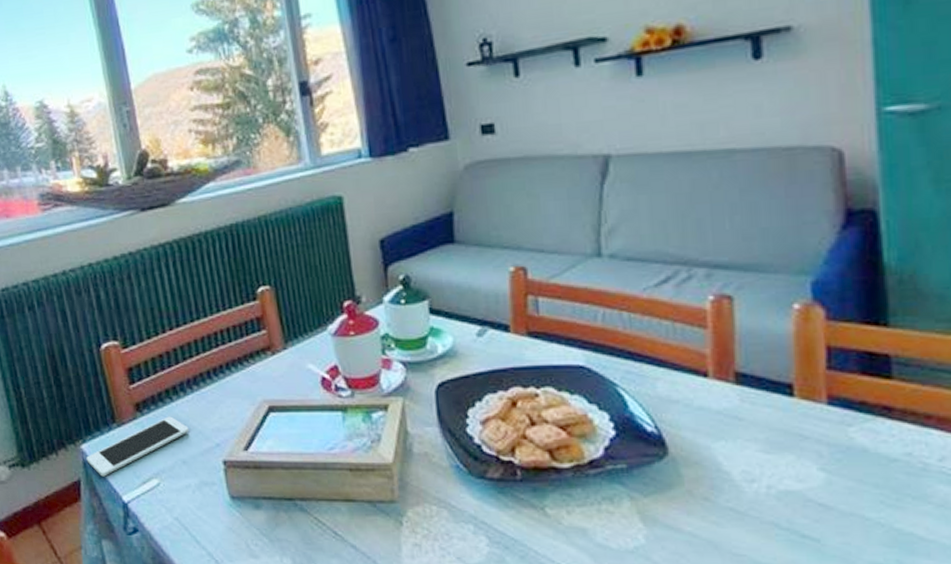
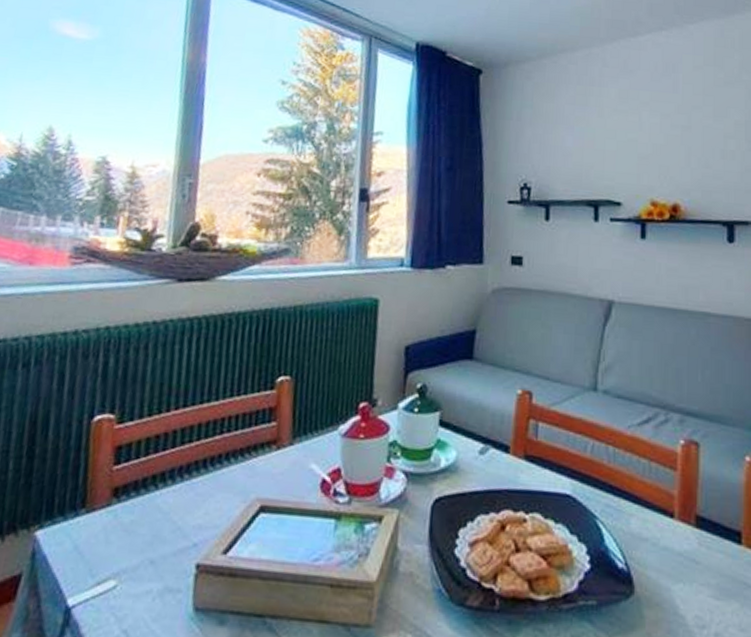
cell phone: present [86,416,189,477] -> none [37,506,168,573]

